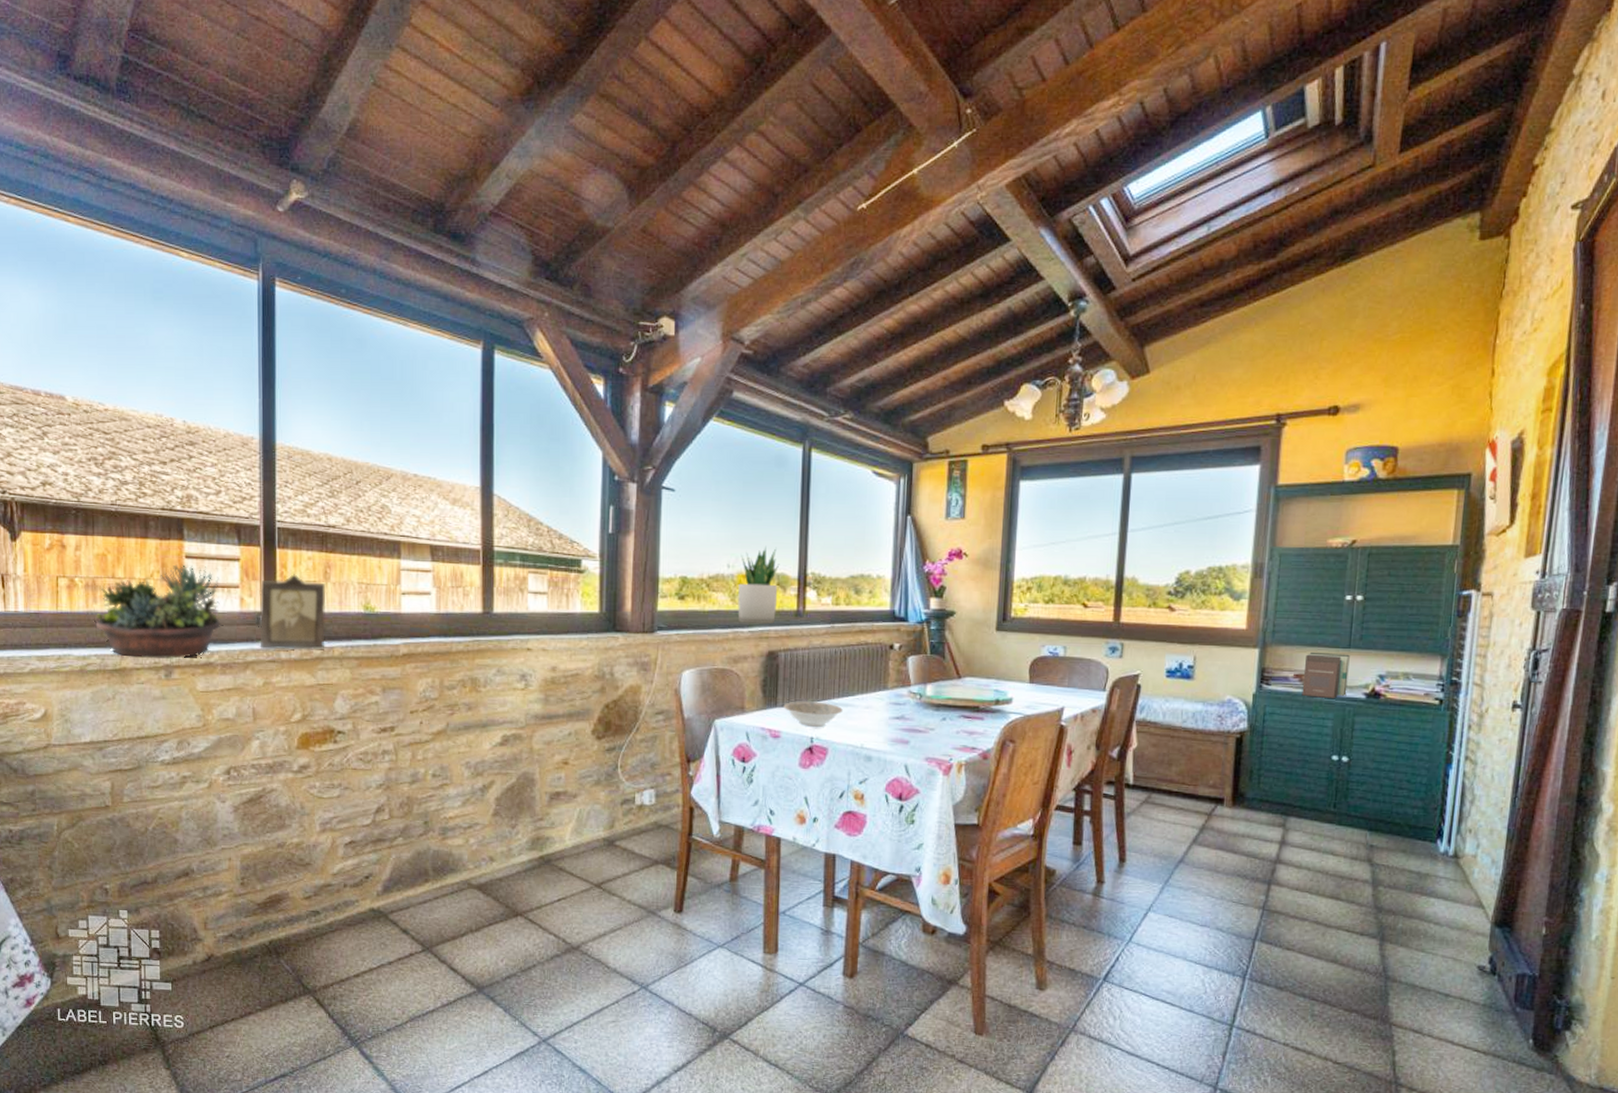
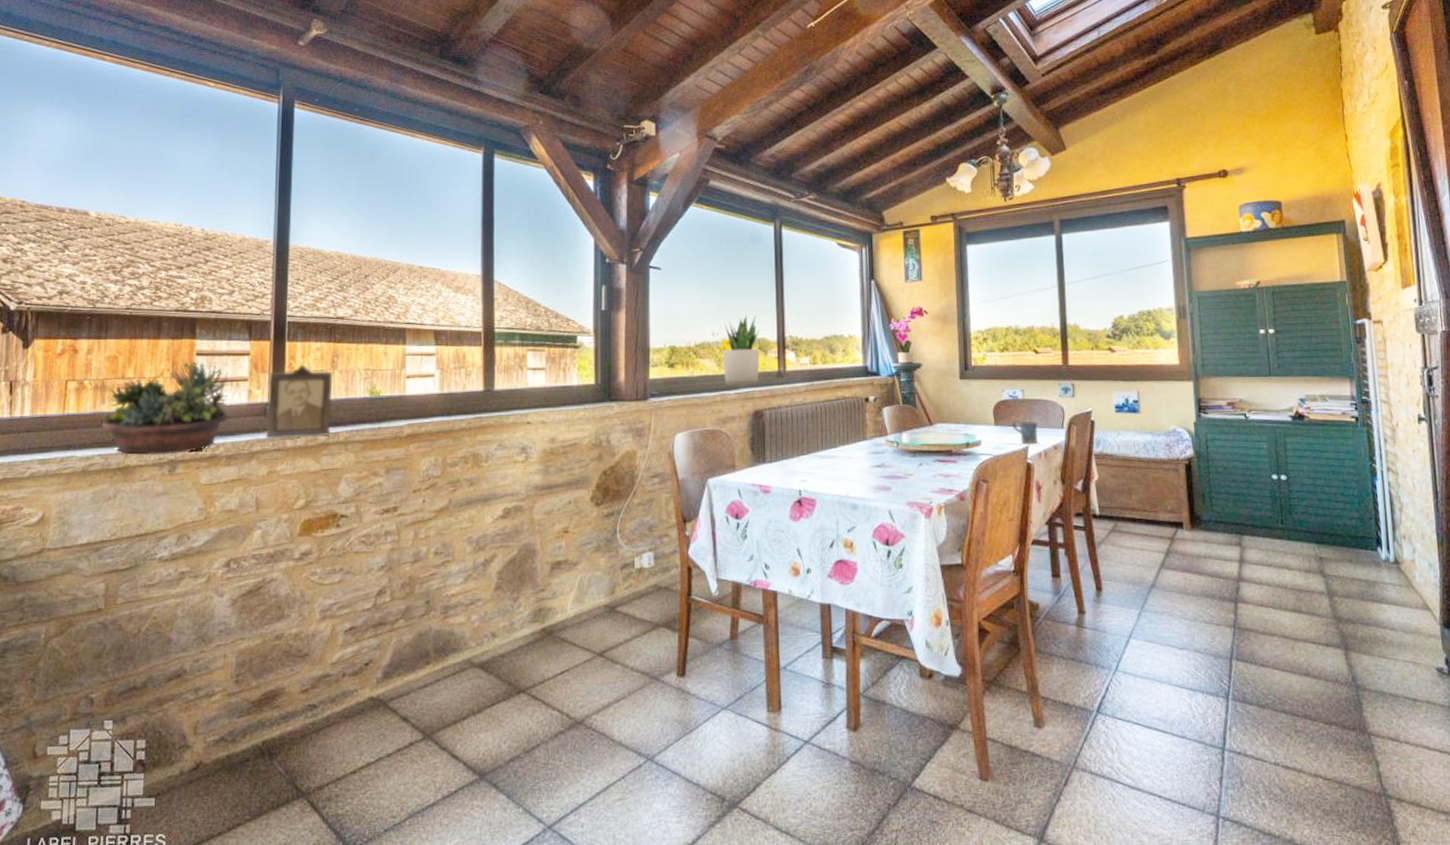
bowl: present [783,701,843,728] -> none [771,455,827,481]
mug: none [1049,678,1078,706] -> present [1012,419,1039,444]
books: present [1302,651,1350,699] -> none [1234,381,1275,423]

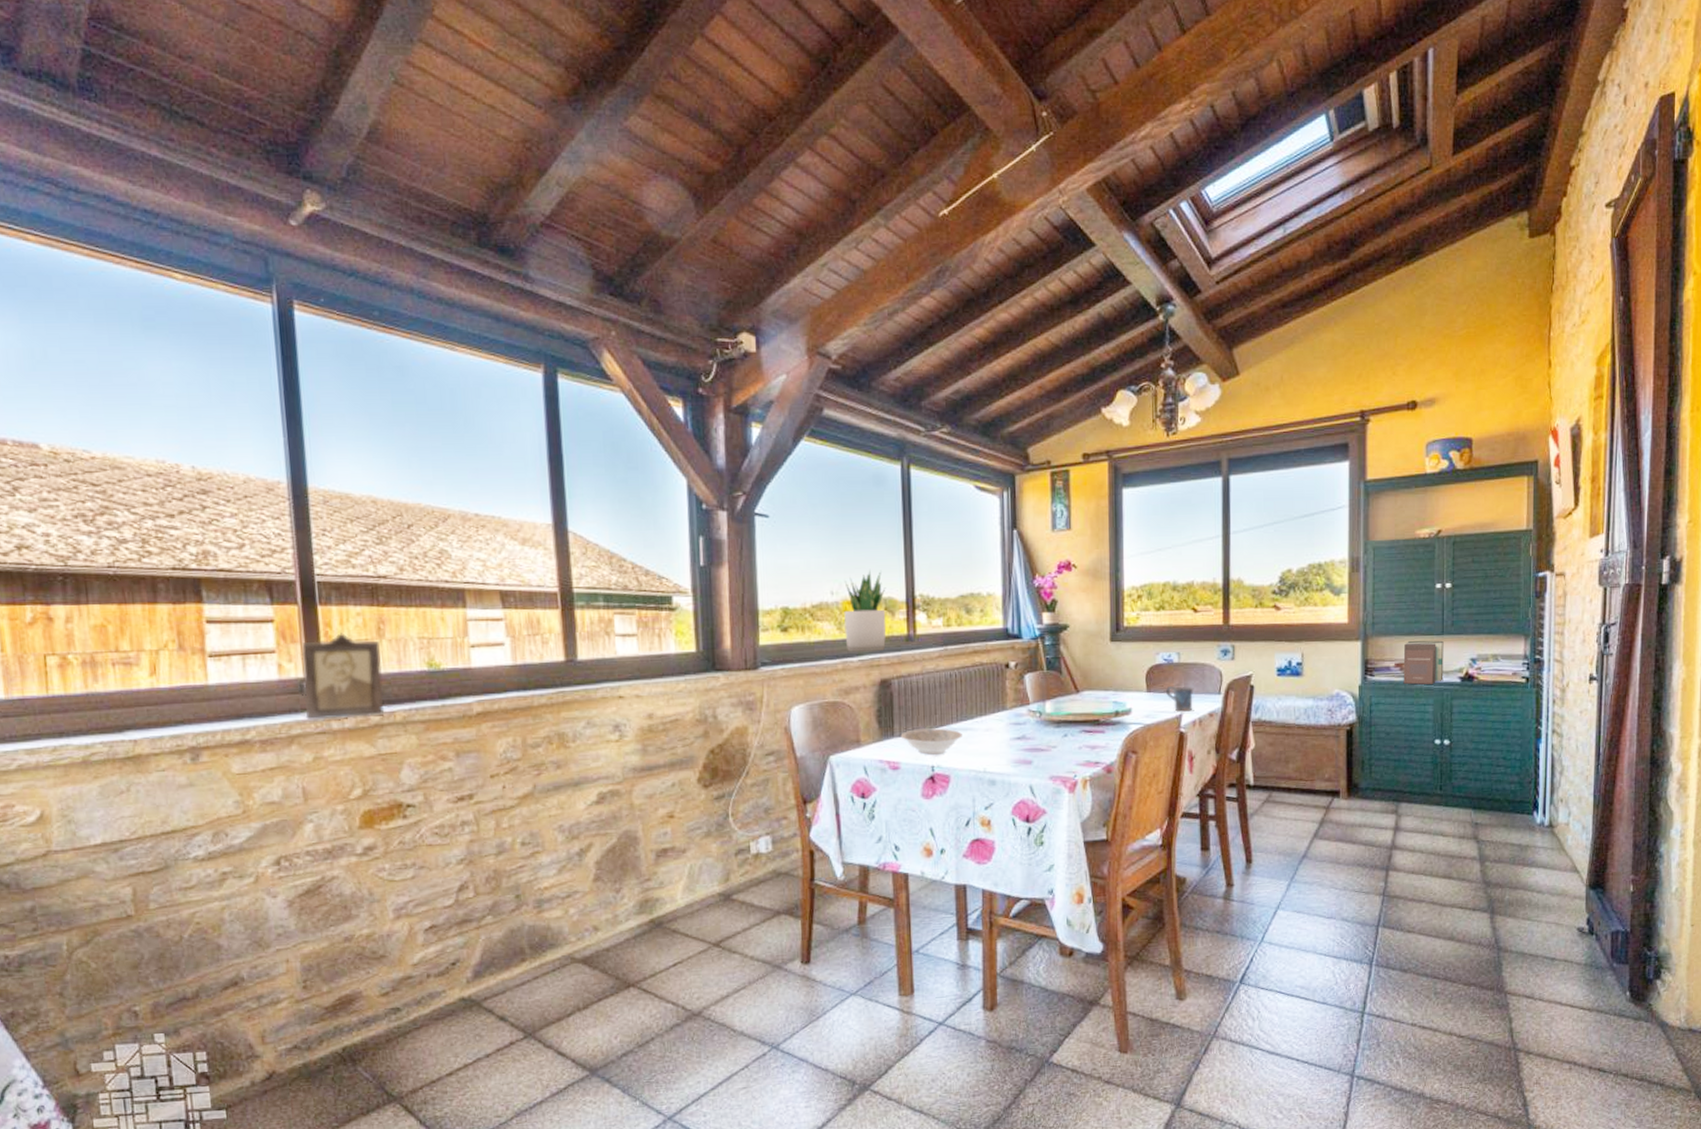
succulent planter: present [101,361,229,456] -> none [98,630,257,743]
bowl: none [771,455,827,481] -> present [900,728,962,756]
books: none [1234,381,1275,423] -> present [1403,640,1444,686]

